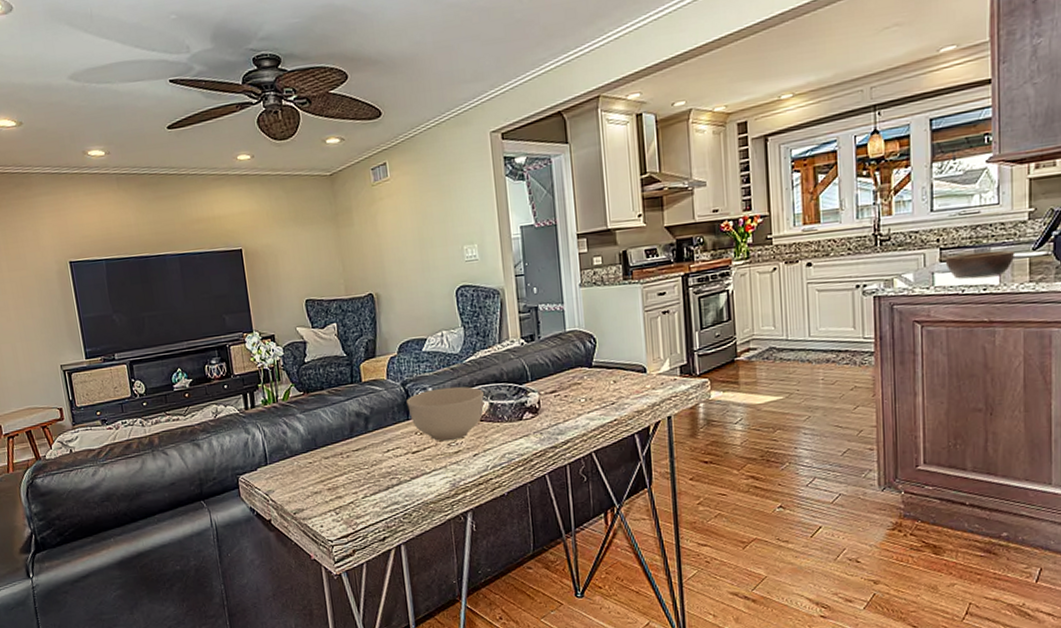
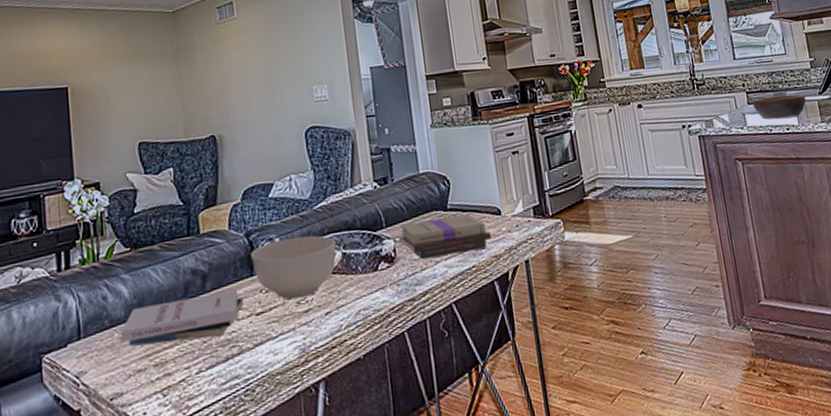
books: none [299,431,402,473] -> present [121,290,244,347]
books: none [543,372,635,412] -> present [399,215,491,260]

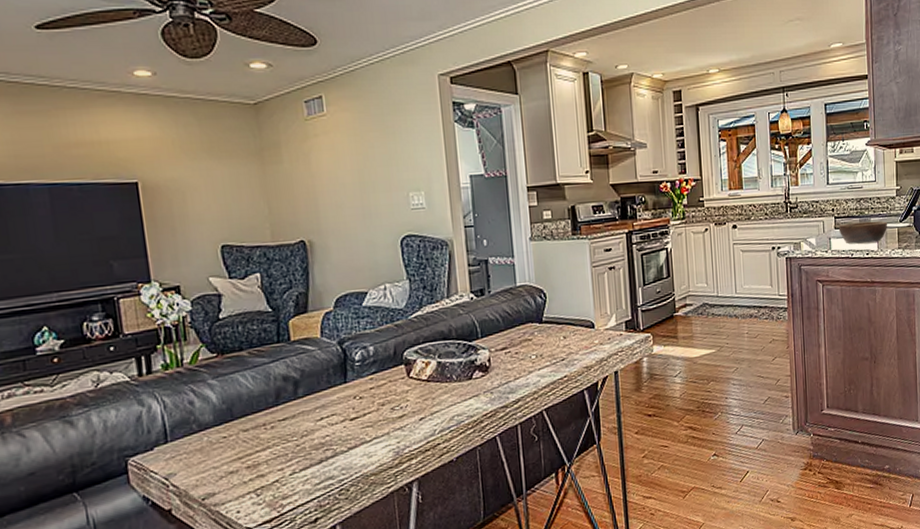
books: present [121,290,244,347] -> none [210,396,338,450]
bowl: present [251,235,337,299] -> none [344,344,432,405]
books: present [399,215,491,260] -> none [494,327,584,370]

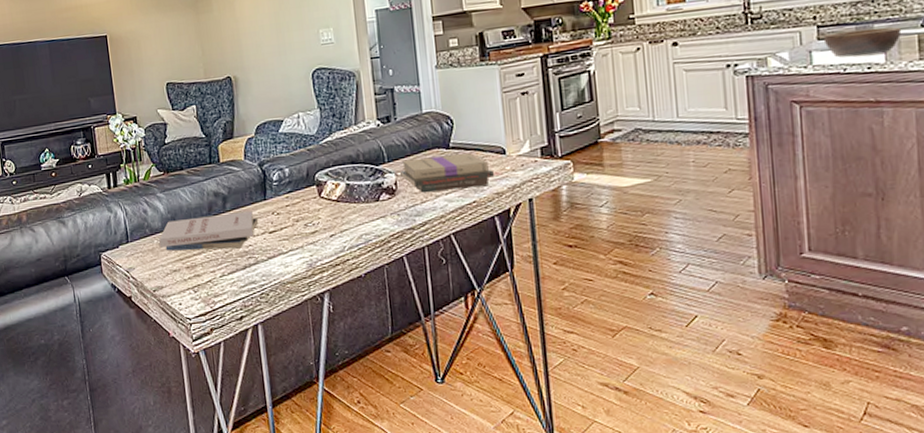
books: none [210,396,338,450] -> present [159,211,259,251]
books: none [494,327,584,370] -> present [400,153,494,193]

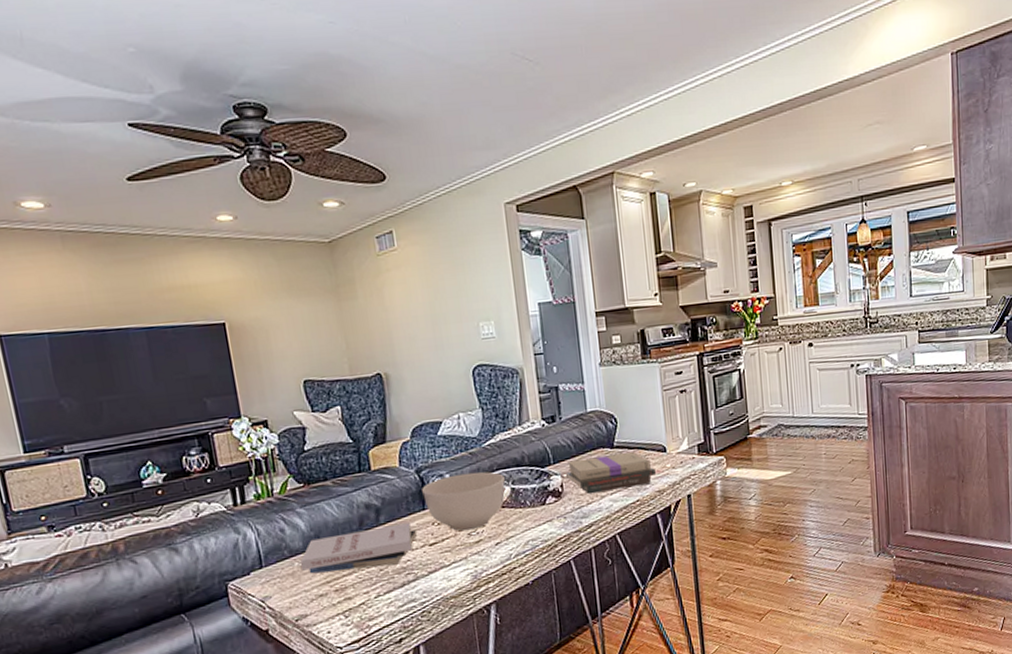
bowl: none [264,167,341,221] -> present [422,471,506,531]
bowl: present [823,27,902,57] -> none [922,333,978,359]

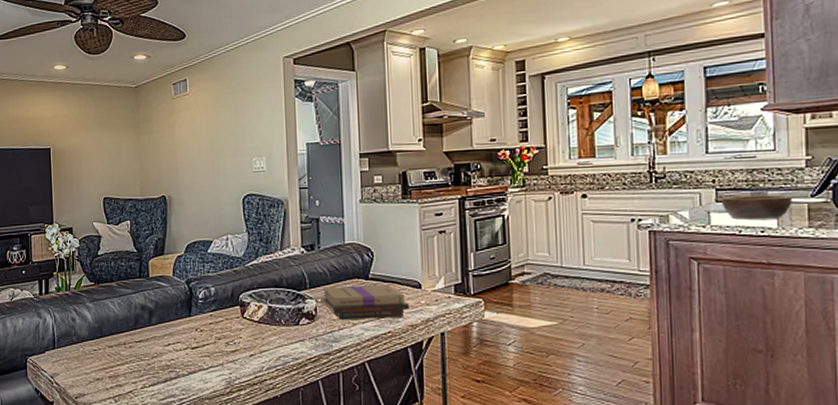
books: present [300,523,418,574] -> none [85,326,182,362]
bowl: present [422,471,506,531] -> none [190,288,263,339]
bowl: none [922,333,978,359] -> present [721,194,793,220]

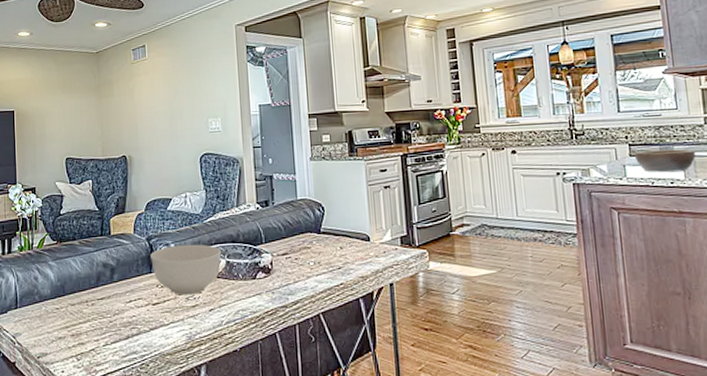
bowl: none [190,288,263,339] -> present [150,244,222,294]
books: present [321,285,409,321] -> none [276,239,359,274]

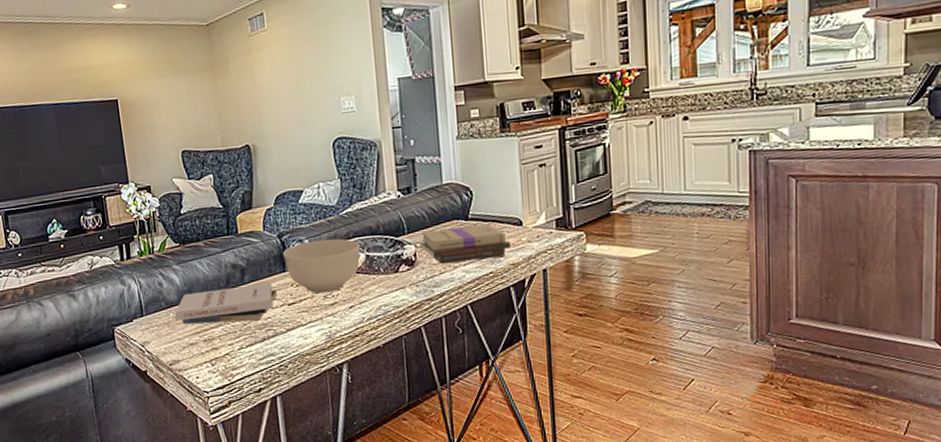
books: none [47,283,144,319] -> present [175,283,278,325]
books: none [276,239,359,274] -> present [420,225,510,265]
bowl: present [634,149,696,173] -> none [820,105,890,134]

